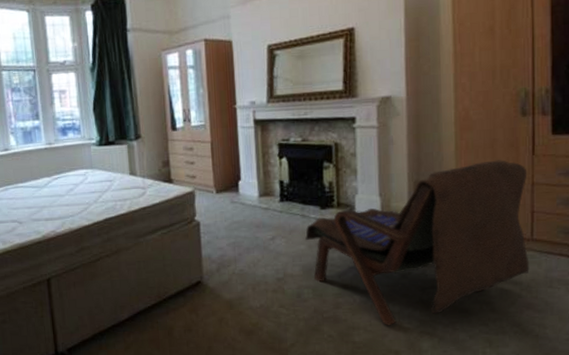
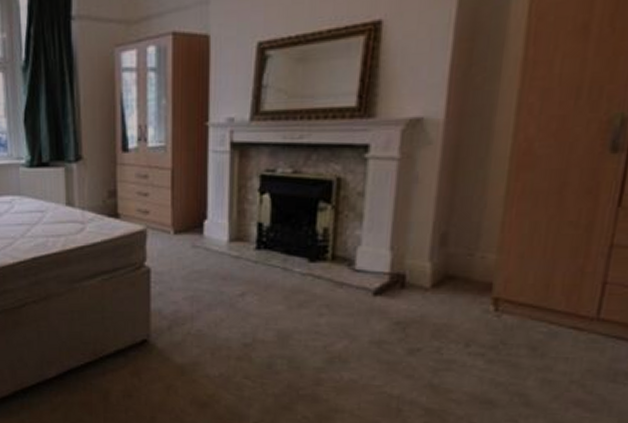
armchair: present [305,160,530,326] -> none [285,211,606,412]

